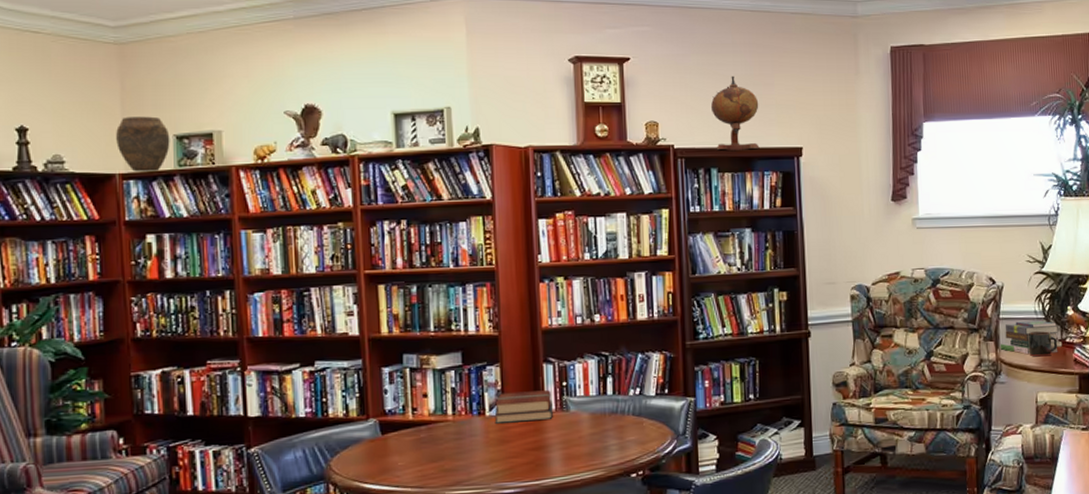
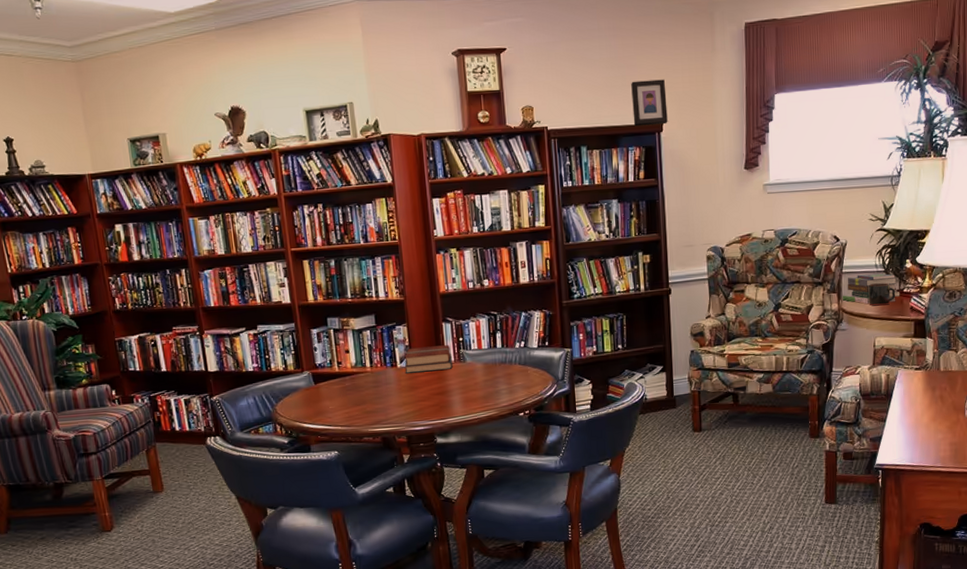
vase: present [116,116,170,172] -> none [82,123,126,172]
globe: present [710,75,760,152] -> none [579,59,624,131]
picture frame: none [768,100,808,149] -> present [631,79,668,127]

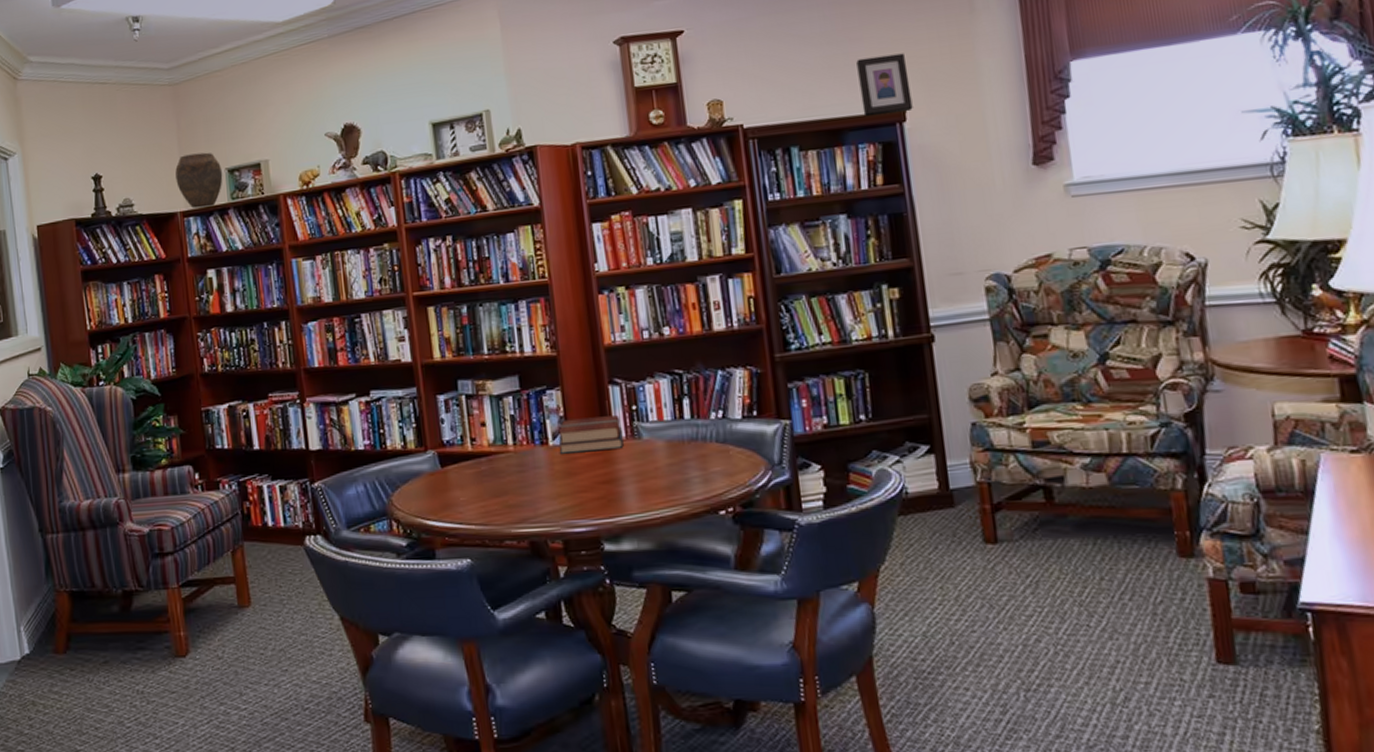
vase: none [82,123,126,172] -> present [175,152,223,209]
books: present [842,273,900,305] -> none [1209,305,1309,353]
mug: present [868,283,896,306] -> none [1251,319,1301,355]

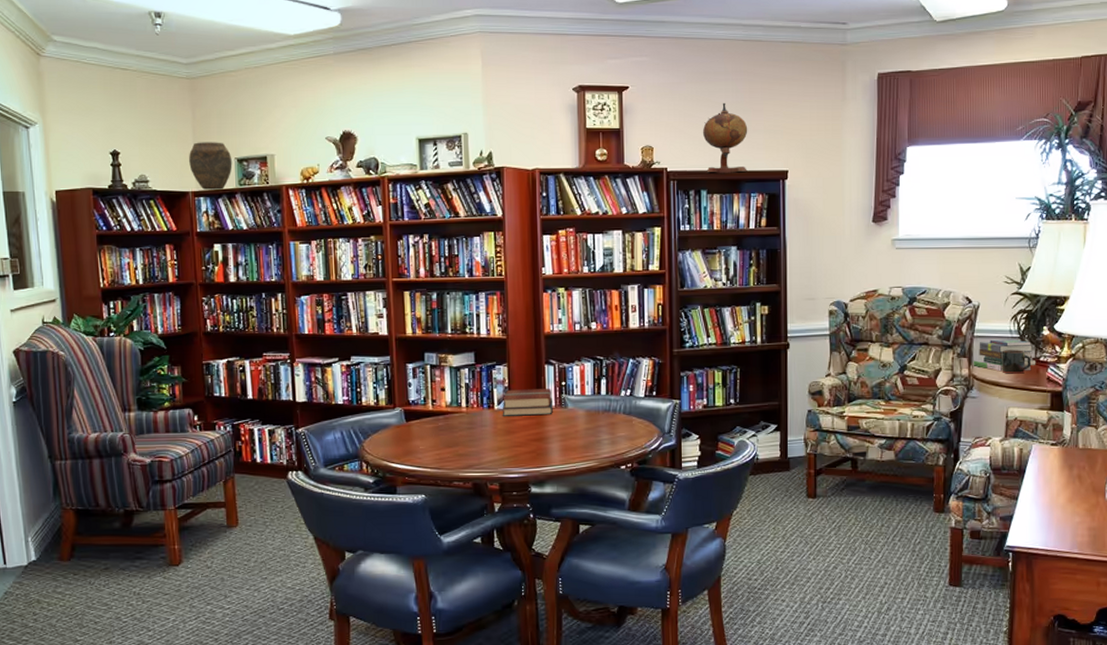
globe: none [784,34,851,127] -> present [702,102,748,175]
picture frame: present [856,53,913,117] -> none [756,126,793,173]
books: none [1209,305,1309,353] -> present [973,339,1036,372]
mug: none [1251,319,1301,355] -> present [1002,350,1032,374]

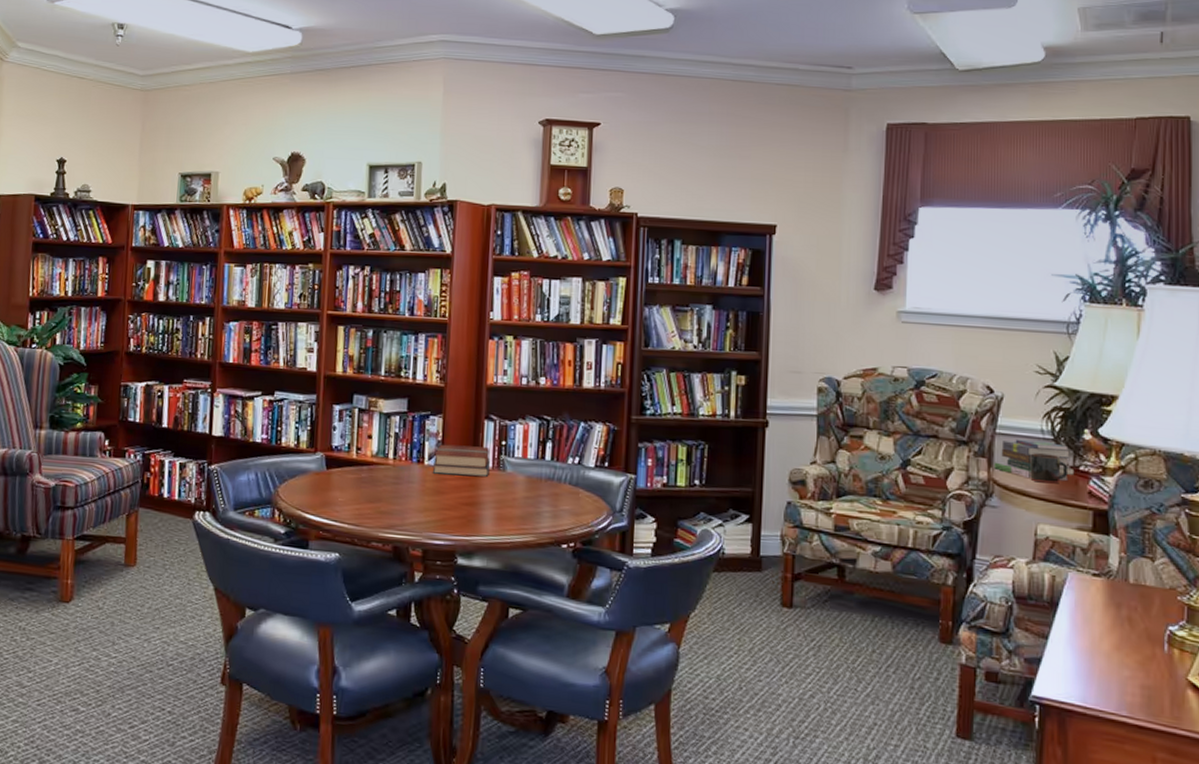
vase: present [189,142,232,190] -> none [132,155,176,205]
globe: present [702,102,748,175] -> none [679,146,732,225]

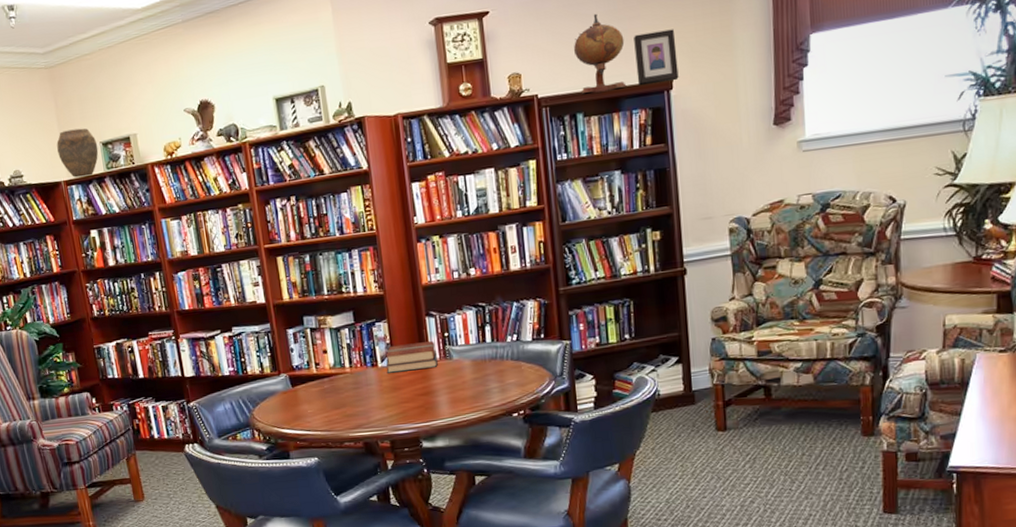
vase: none [132,155,176,205] -> present [56,128,99,178]
globe: none [679,146,732,225] -> present [573,13,627,96]
picture frame: none [740,174,784,227] -> present [634,29,679,86]
books: present [993,439,1075,480] -> none [901,237,978,276]
mug: present [1030,453,1069,484] -> none [935,248,972,278]

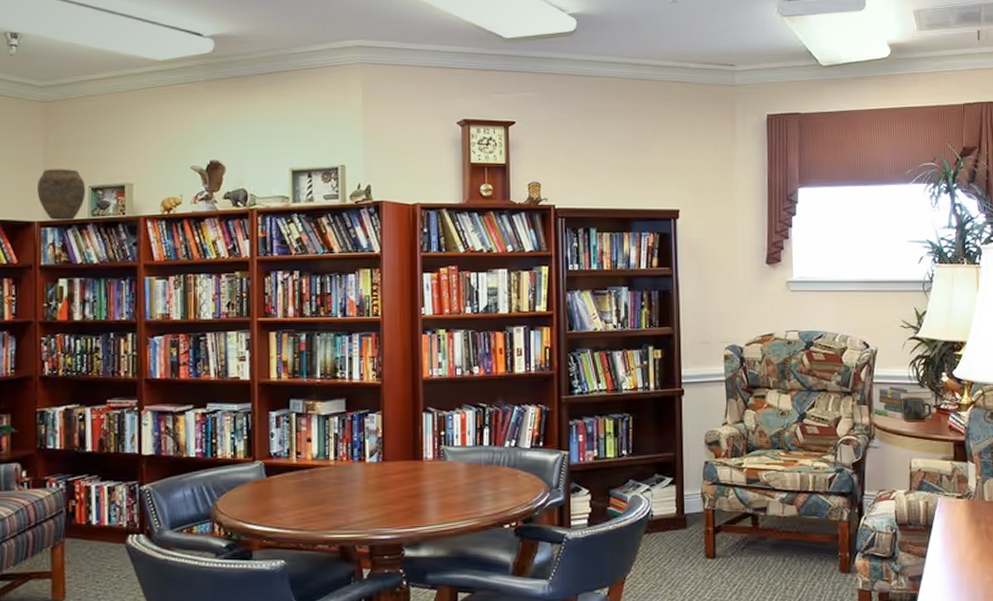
books: present [385,341,438,373] -> none [374,439,430,470]
globe: present [573,13,627,96] -> none [591,140,638,212]
picture frame: present [634,29,679,86] -> none [646,164,685,211]
books: none [901,237,978,276] -> present [873,386,937,420]
mug: none [935,248,972,278] -> present [902,397,932,422]

